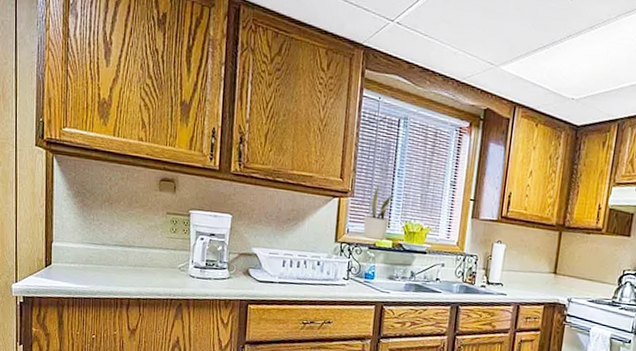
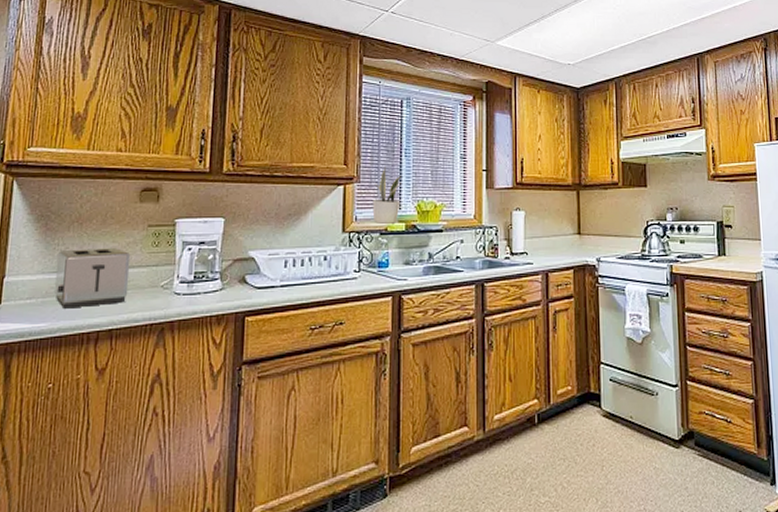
toaster: none [93,225,153,278] -> present [55,247,131,309]

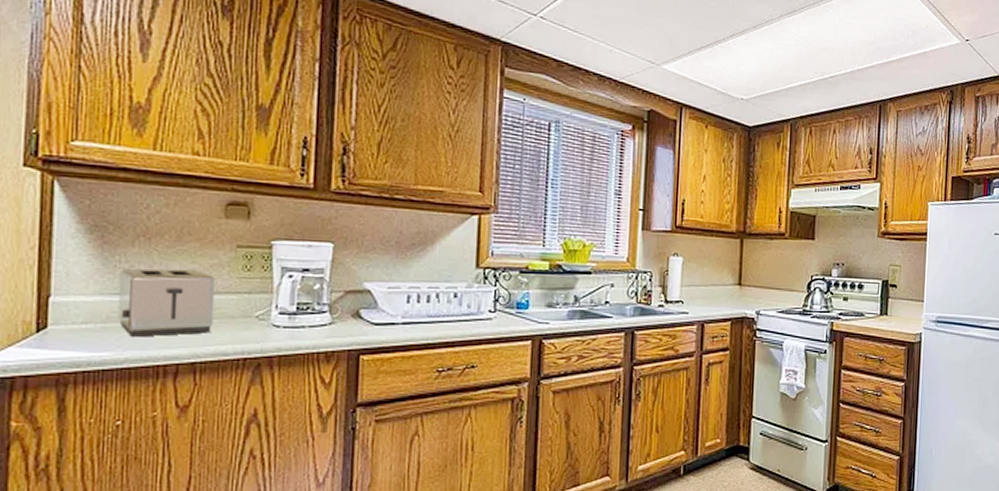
potted plant: present [372,165,401,224] -> none [511,196,546,262]

